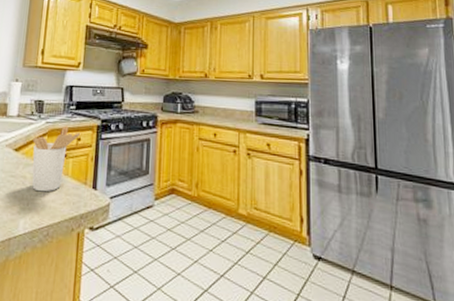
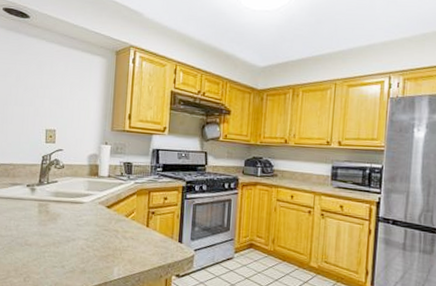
utensil holder: present [32,125,80,192] -> none [123,186,166,244]

